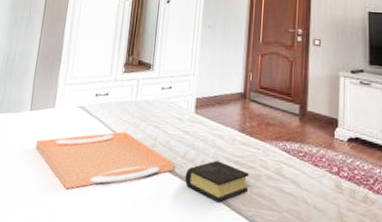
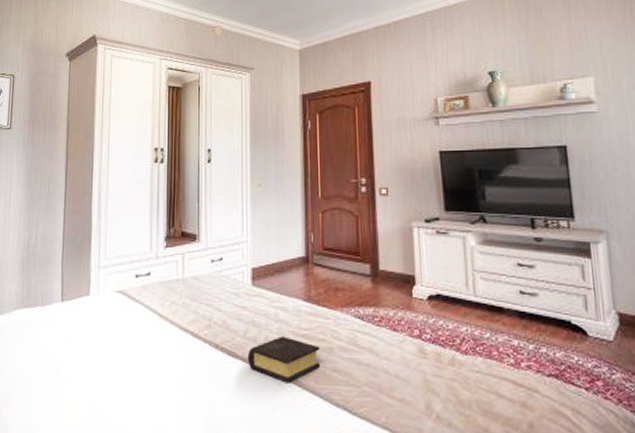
serving tray: present [35,131,175,190] -> none [72,315,234,386]

